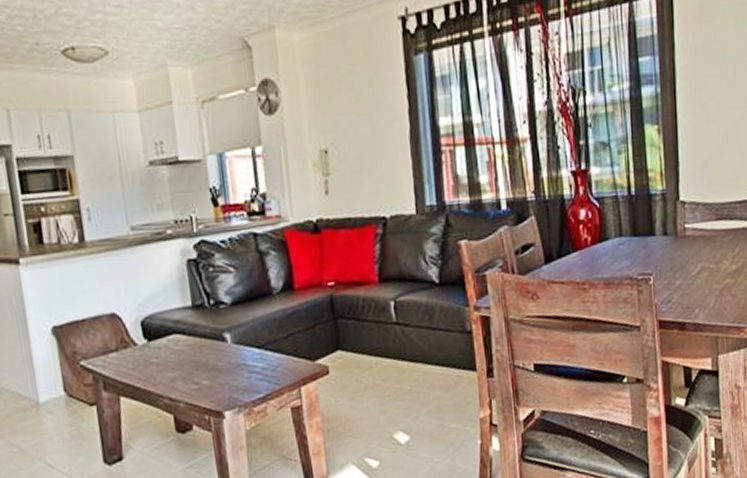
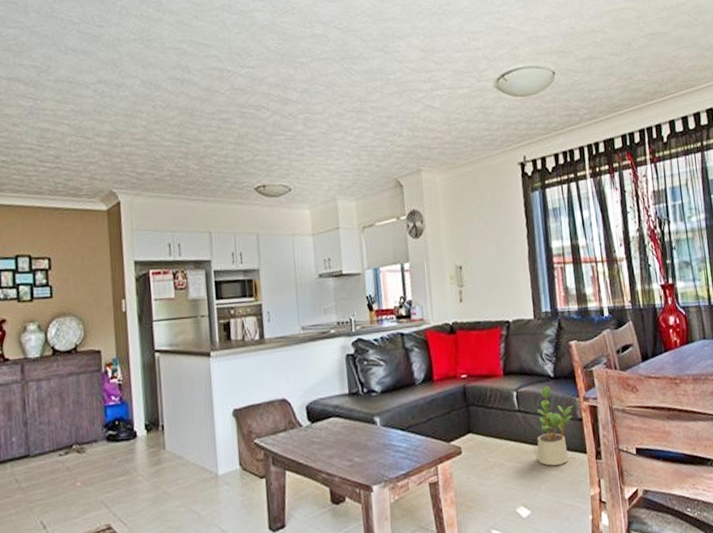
potted plant: none [418,293,461,386] -> present [537,385,573,466]

